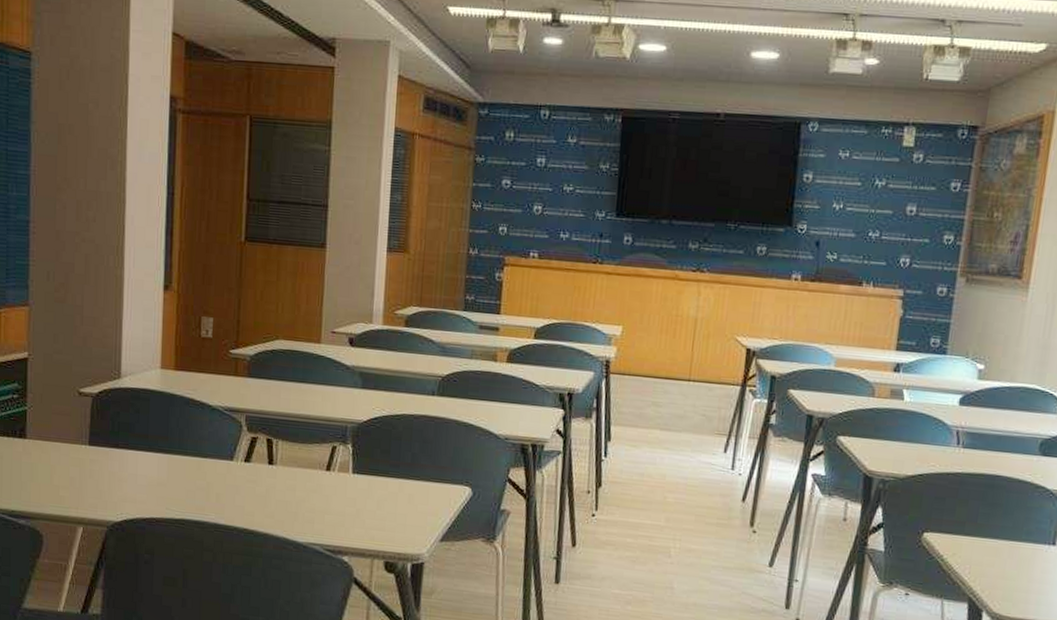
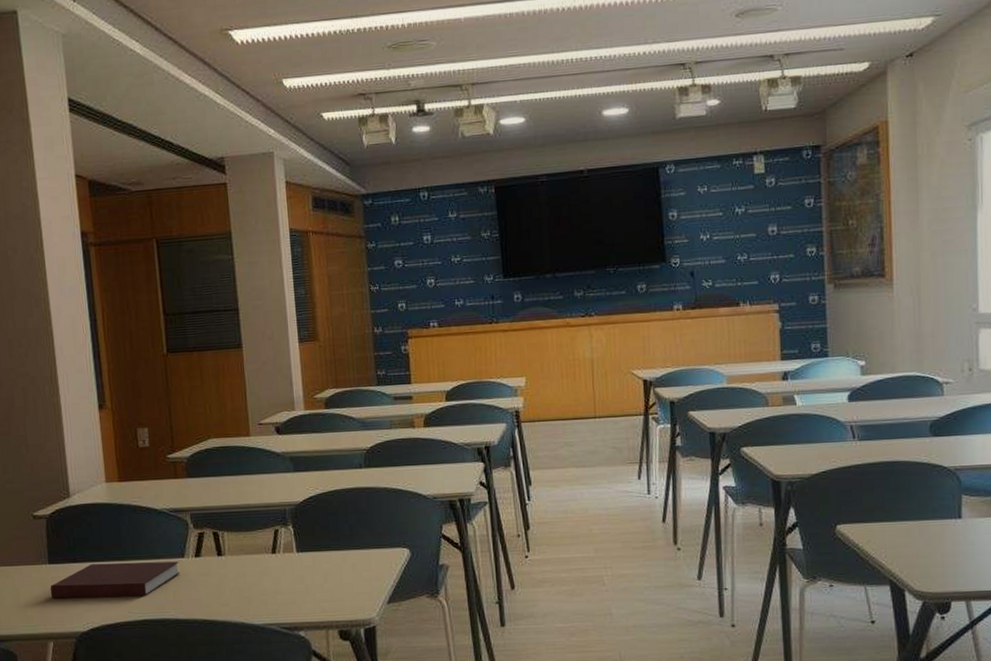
notebook: none [86,452,227,495] -> present [50,561,180,599]

